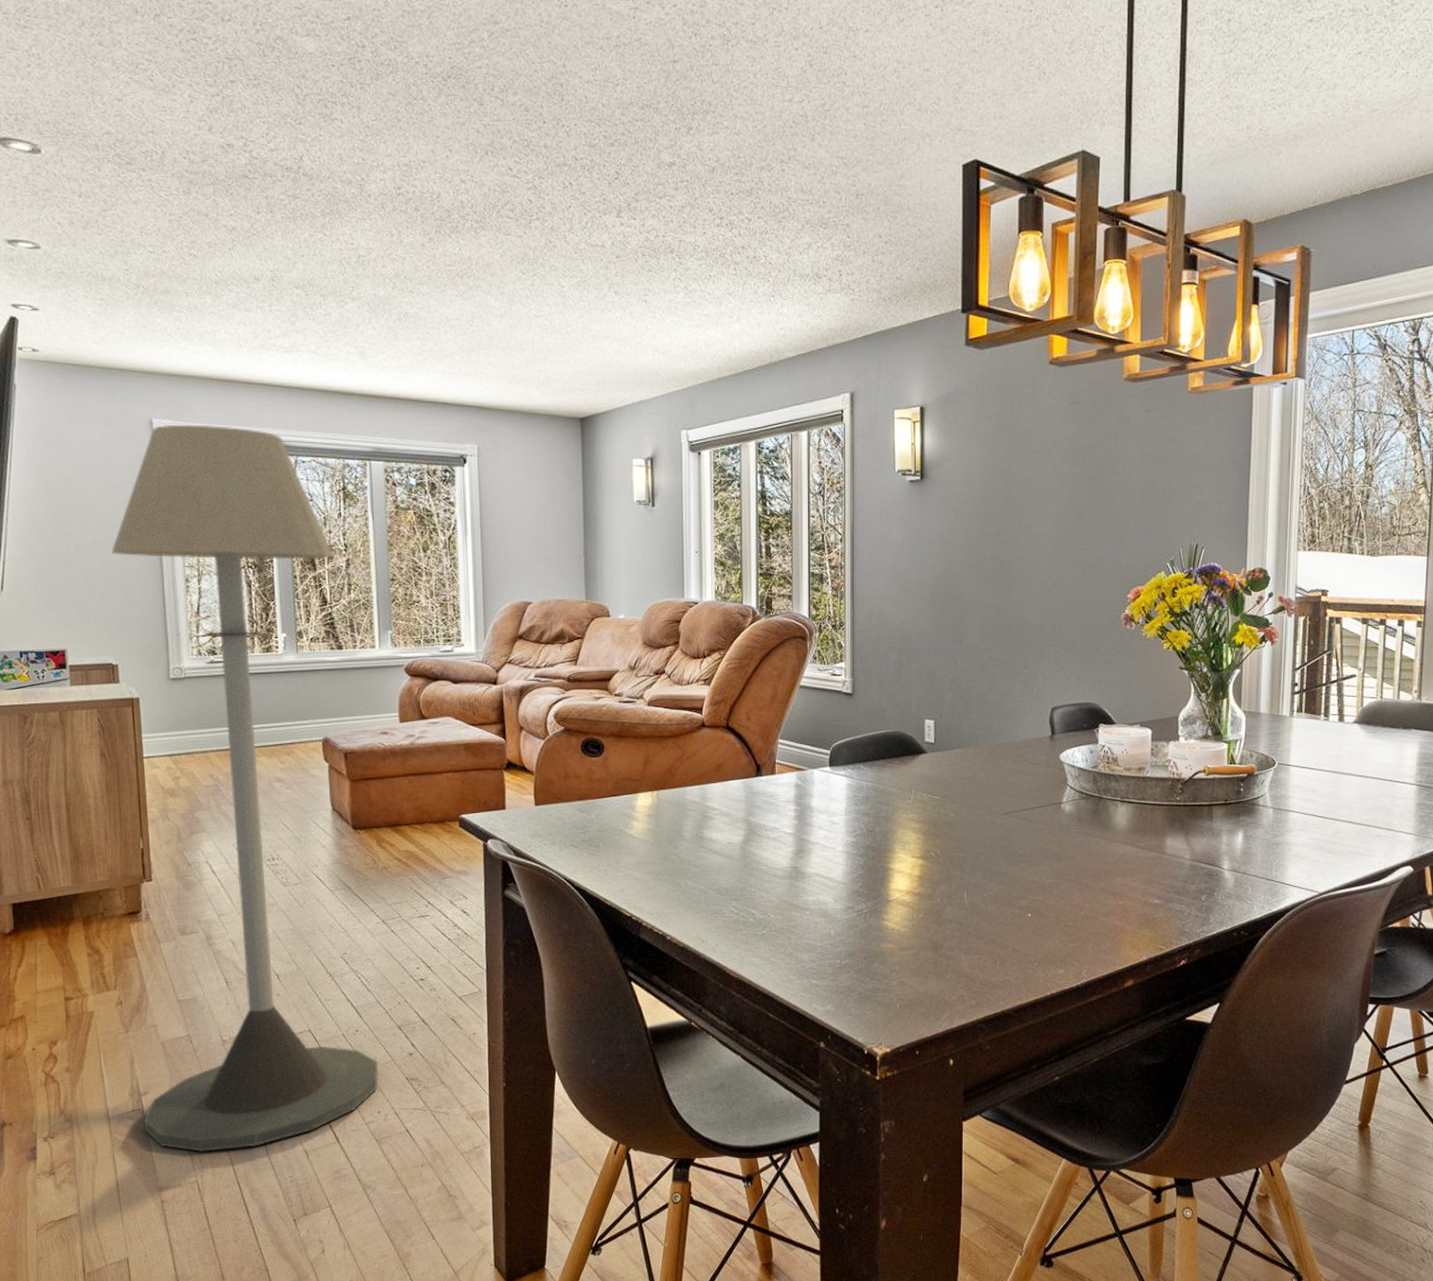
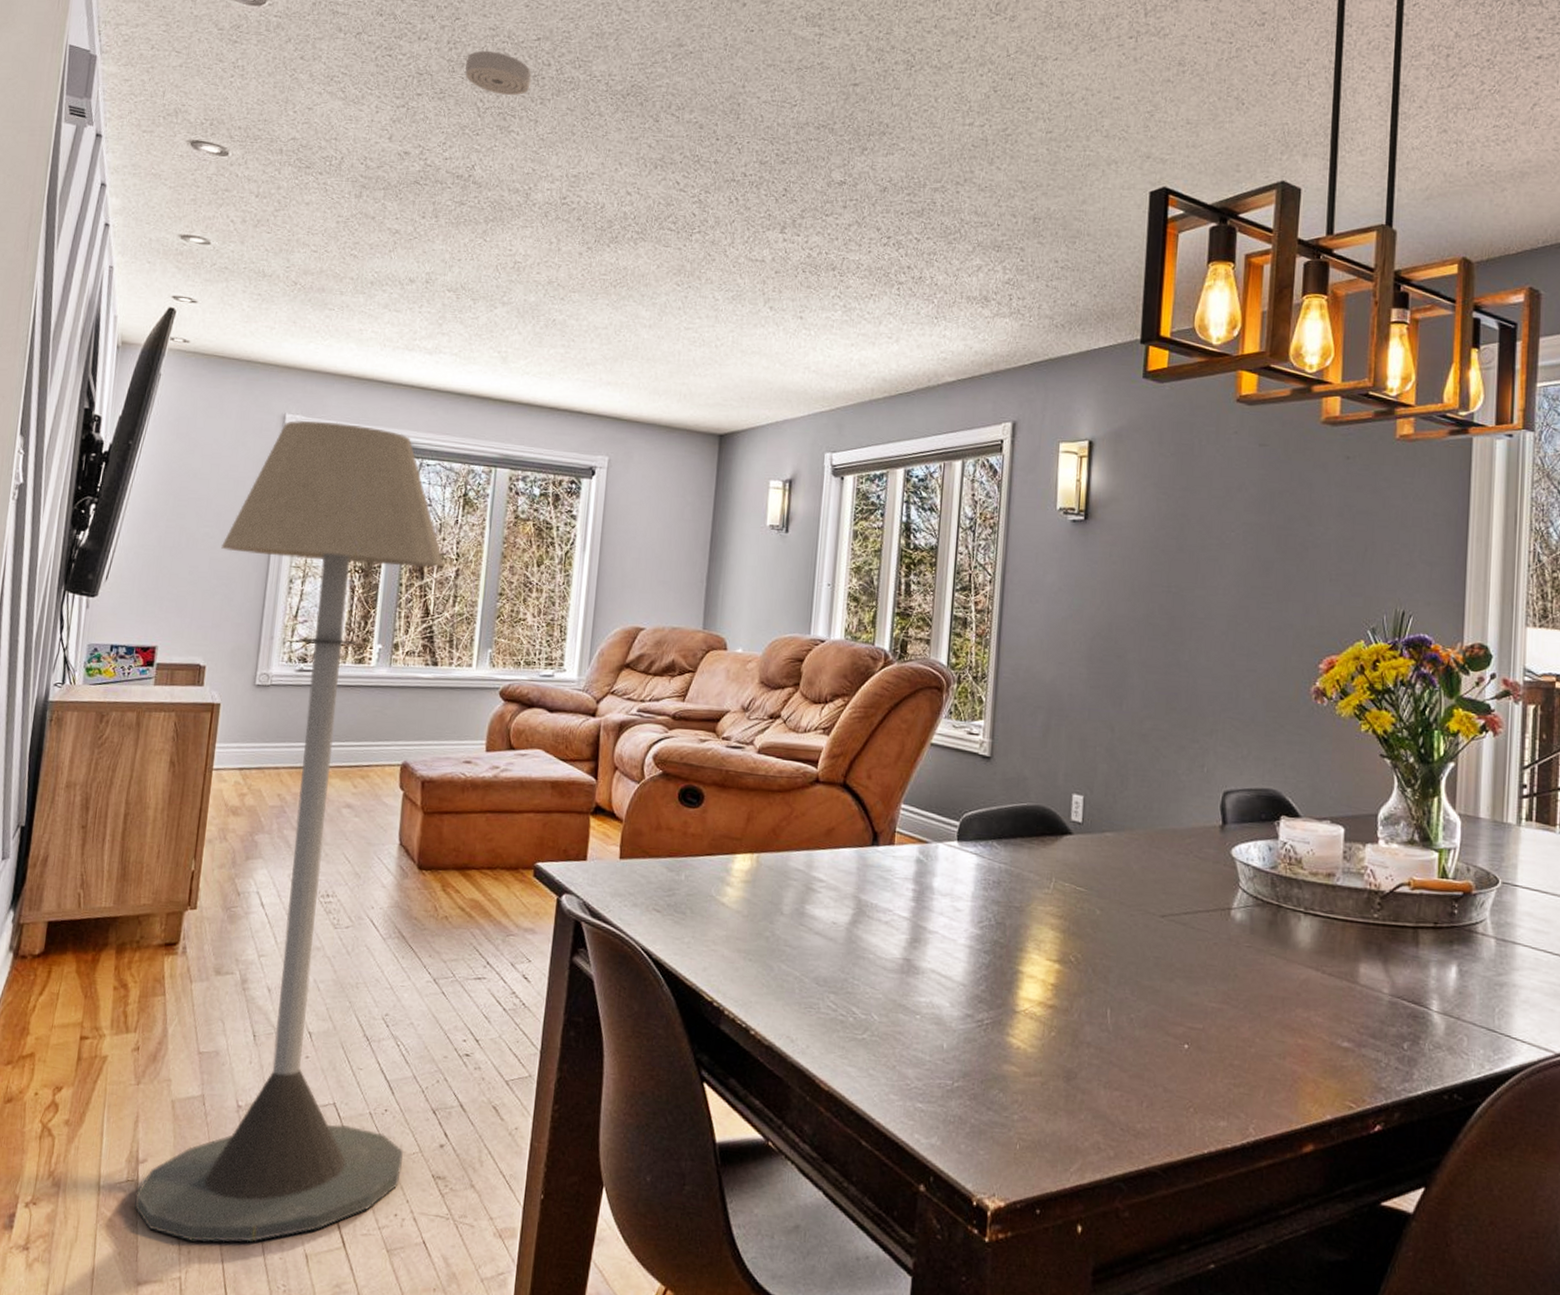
smoke detector: none [276,33,347,80] -> present [465,51,531,95]

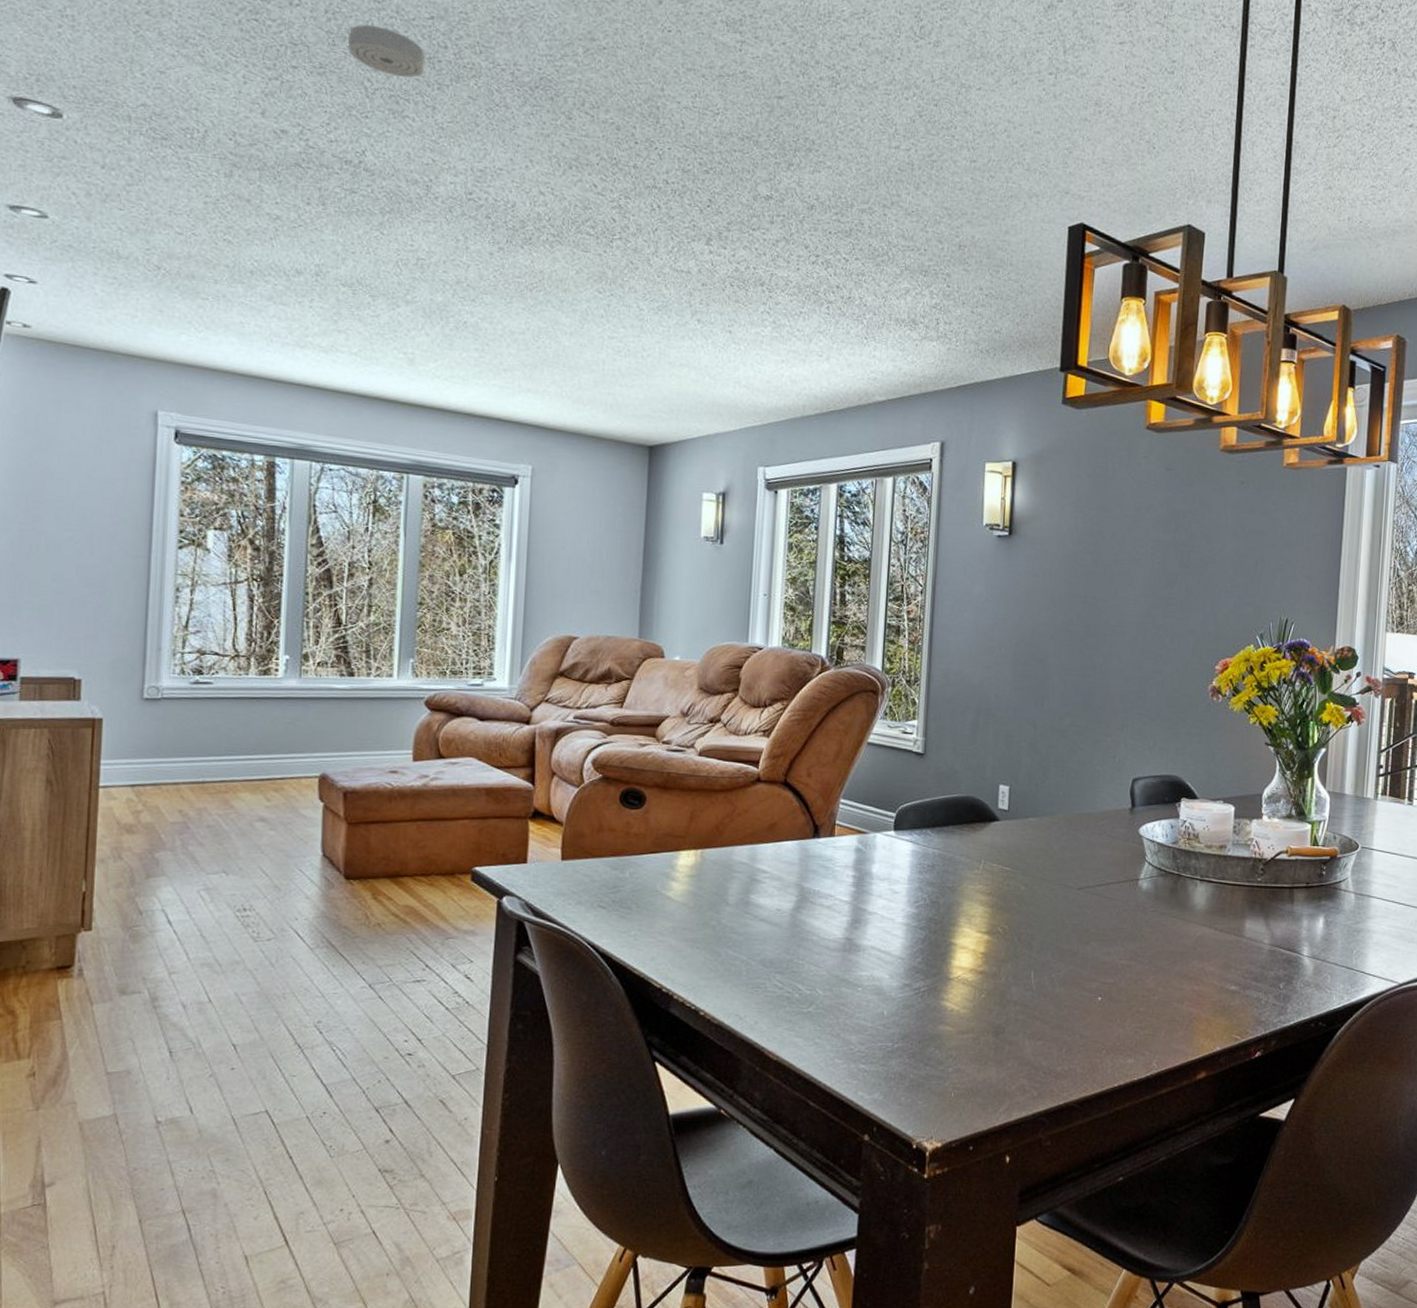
floor lamp: present [134,420,444,1243] -> none [44,418,355,1256]

